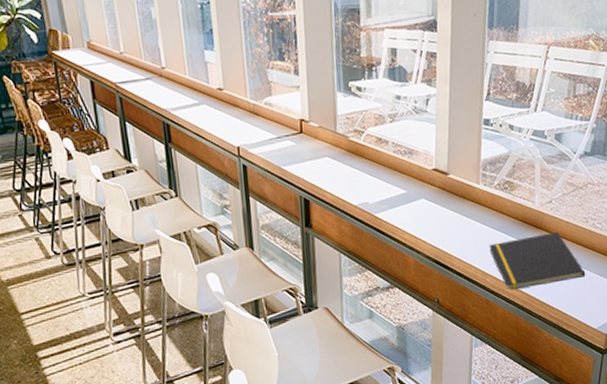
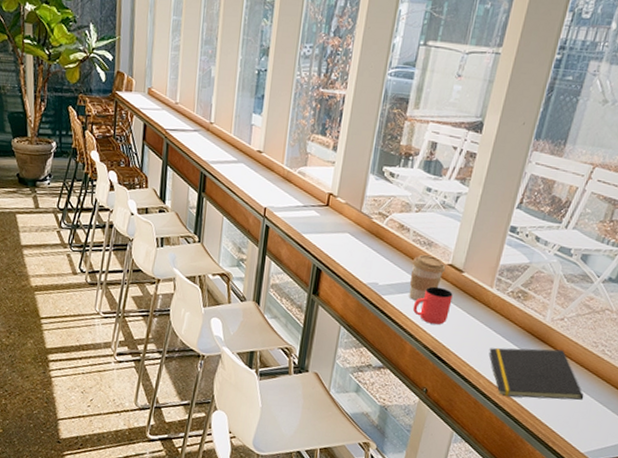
coffee cup: none [397,163,431,213] -> present [409,254,446,302]
cup: none [407,194,444,233] -> present [412,286,453,325]

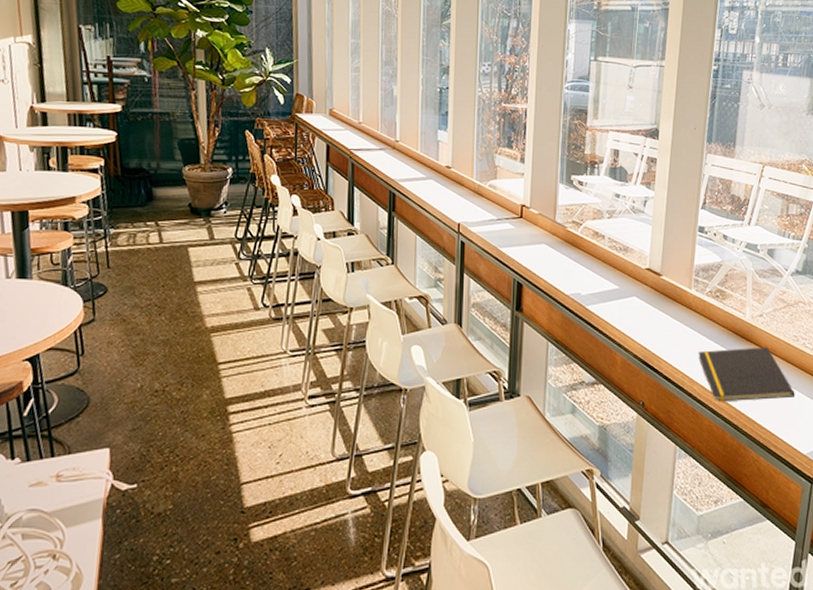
coffee cup: present [409,254,446,302] -> none [611,260,644,309]
cup: present [412,286,453,325] -> none [618,292,655,331]

